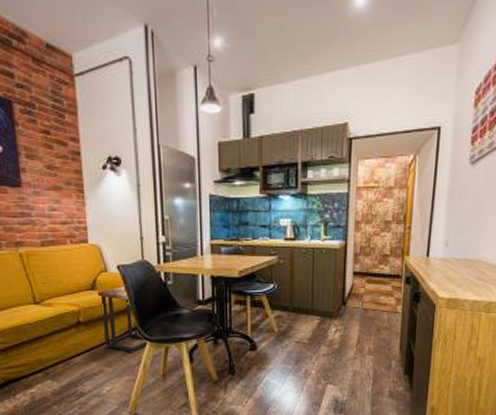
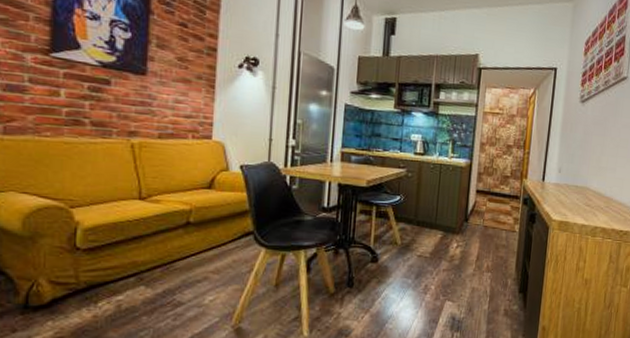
side table: present [97,286,149,353] -> none [214,187,264,260]

